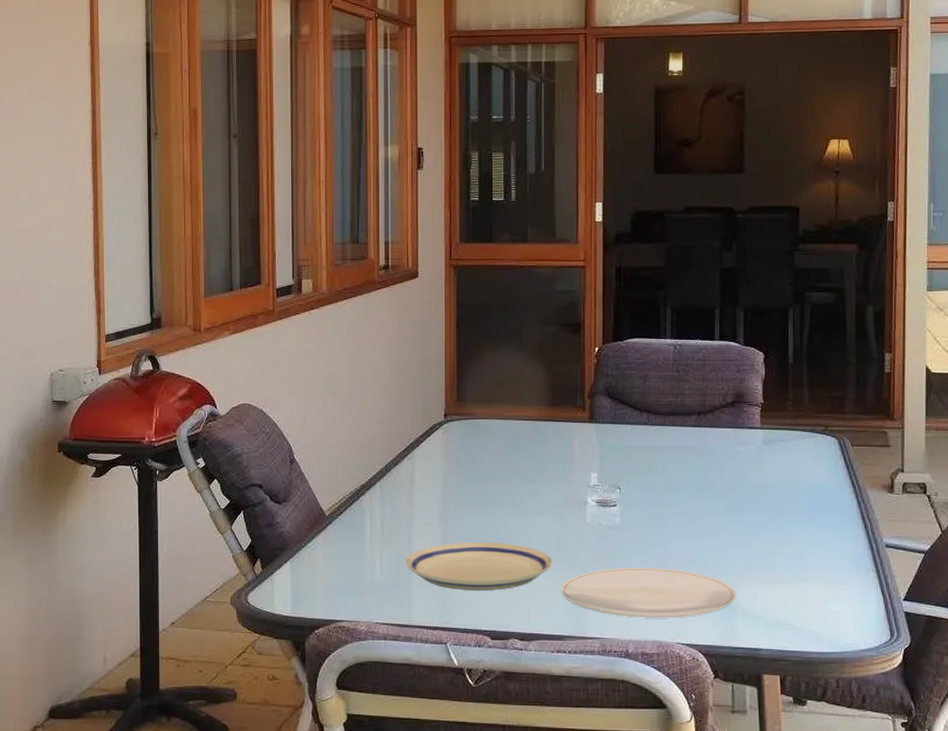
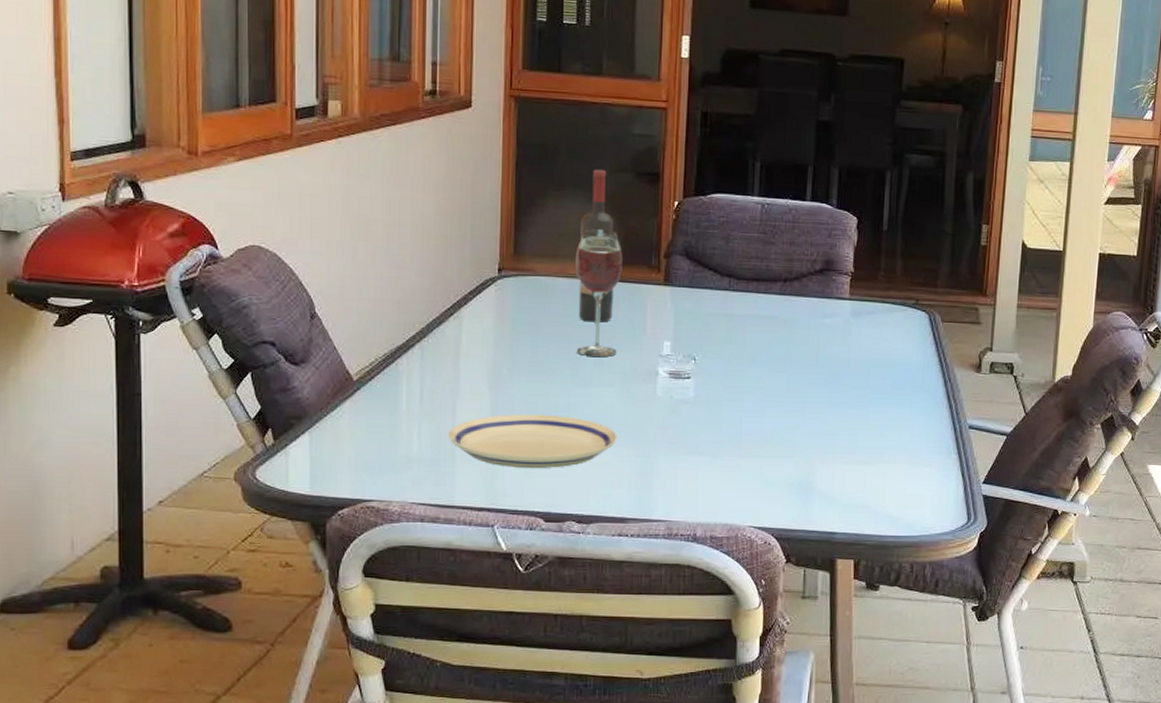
wineglass: none [510,376,553,488] -> present [575,229,624,357]
wine bottle: none [513,323,544,458] -> present [578,169,615,322]
plate: present [560,567,737,619] -> none [625,445,814,500]

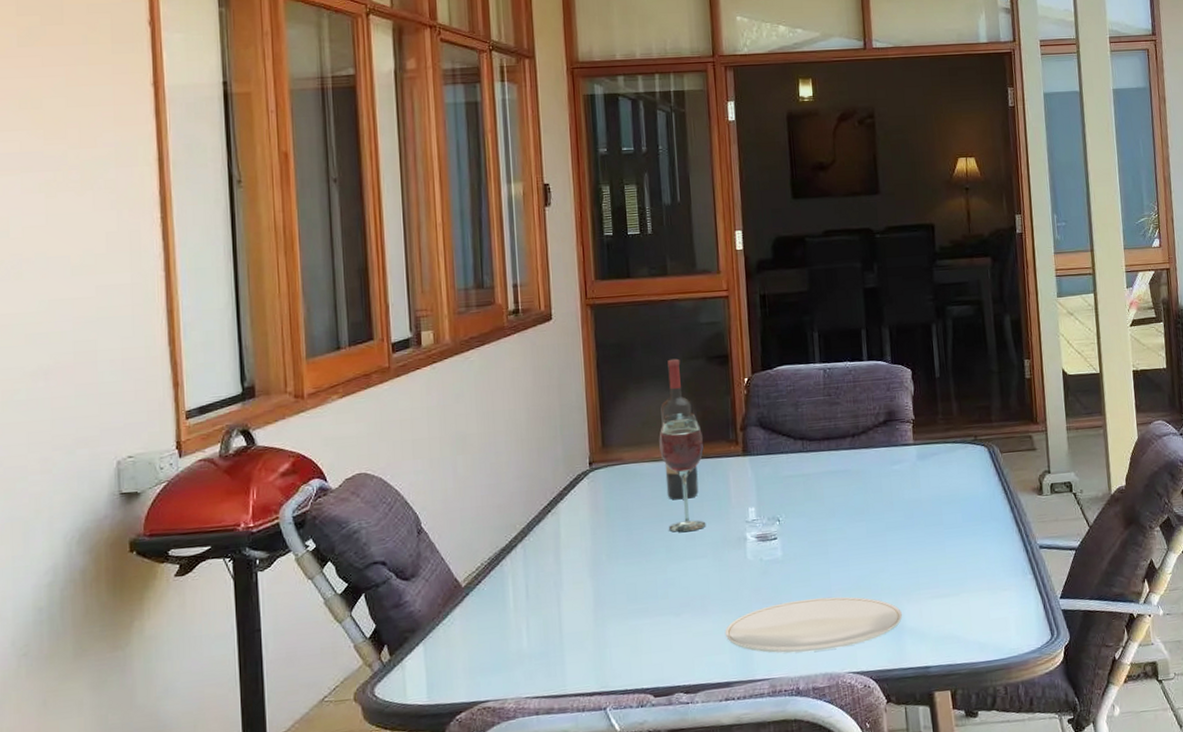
plate: present [448,414,617,468] -> none [555,592,715,649]
plate: none [625,445,814,500] -> present [724,596,903,654]

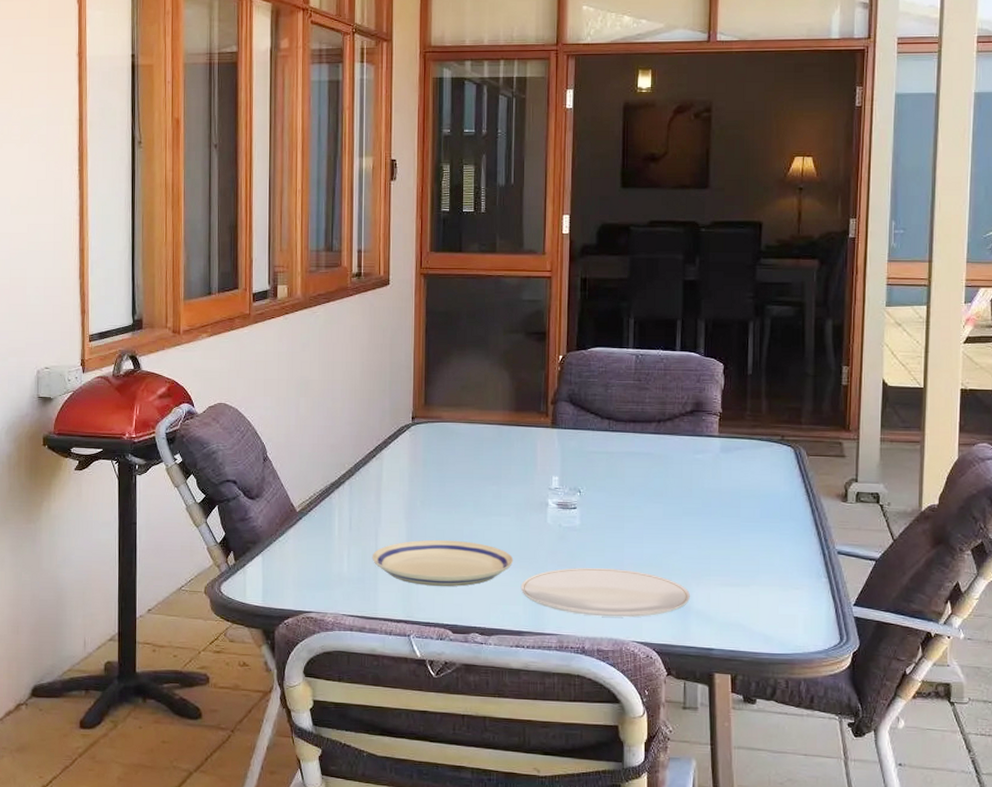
plate: none [555,592,715,649] -> present [372,539,514,587]
wineglass: present [659,412,706,532] -> none [476,382,517,490]
wine bottle: present [660,358,699,500] -> none [479,331,509,461]

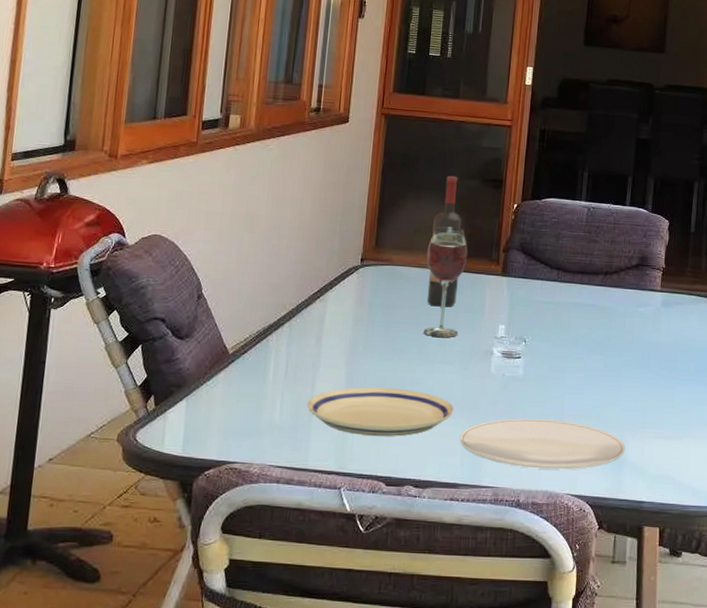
wineglass: none [476,382,517,490] -> present [424,226,469,337]
wine bottle: none [479,331,509,461] -> present [427,175,463,307]

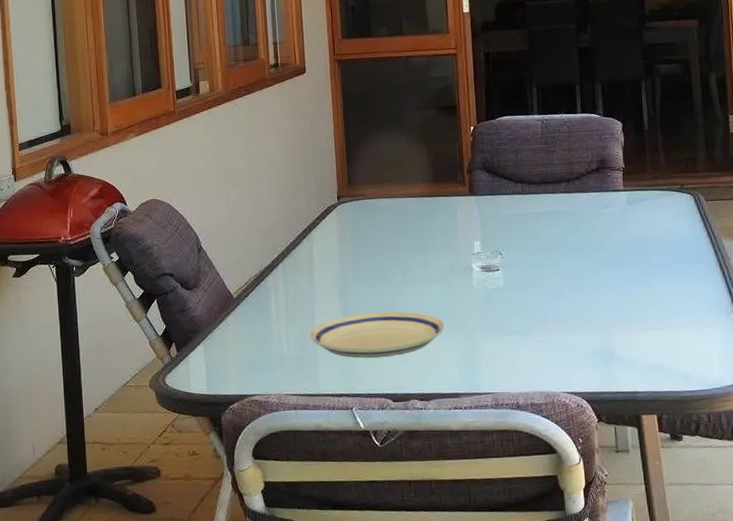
wineglass: present [424,226,469,337] -> none [396,156,437,260]
wine bottle: present [427,175,463,307] -> none [398,108,431,232]
plate: present [459,418,626,470] -> none [453,324,613,372]

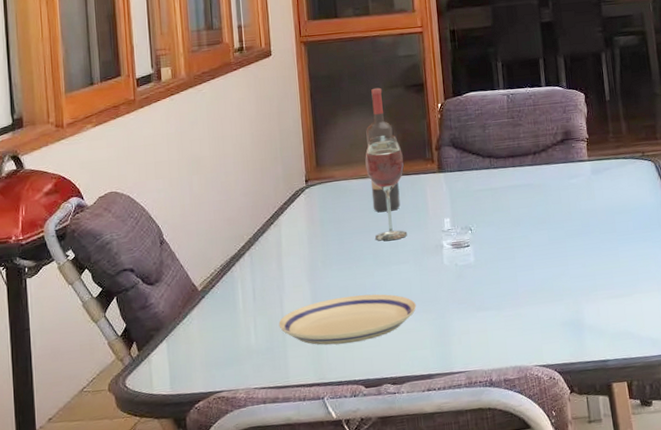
wineglass: none [396,156,437,260] -> present [365,134,408,241]
wine bottle: none [398,108,431,232] -> present [366,87,401,212]

